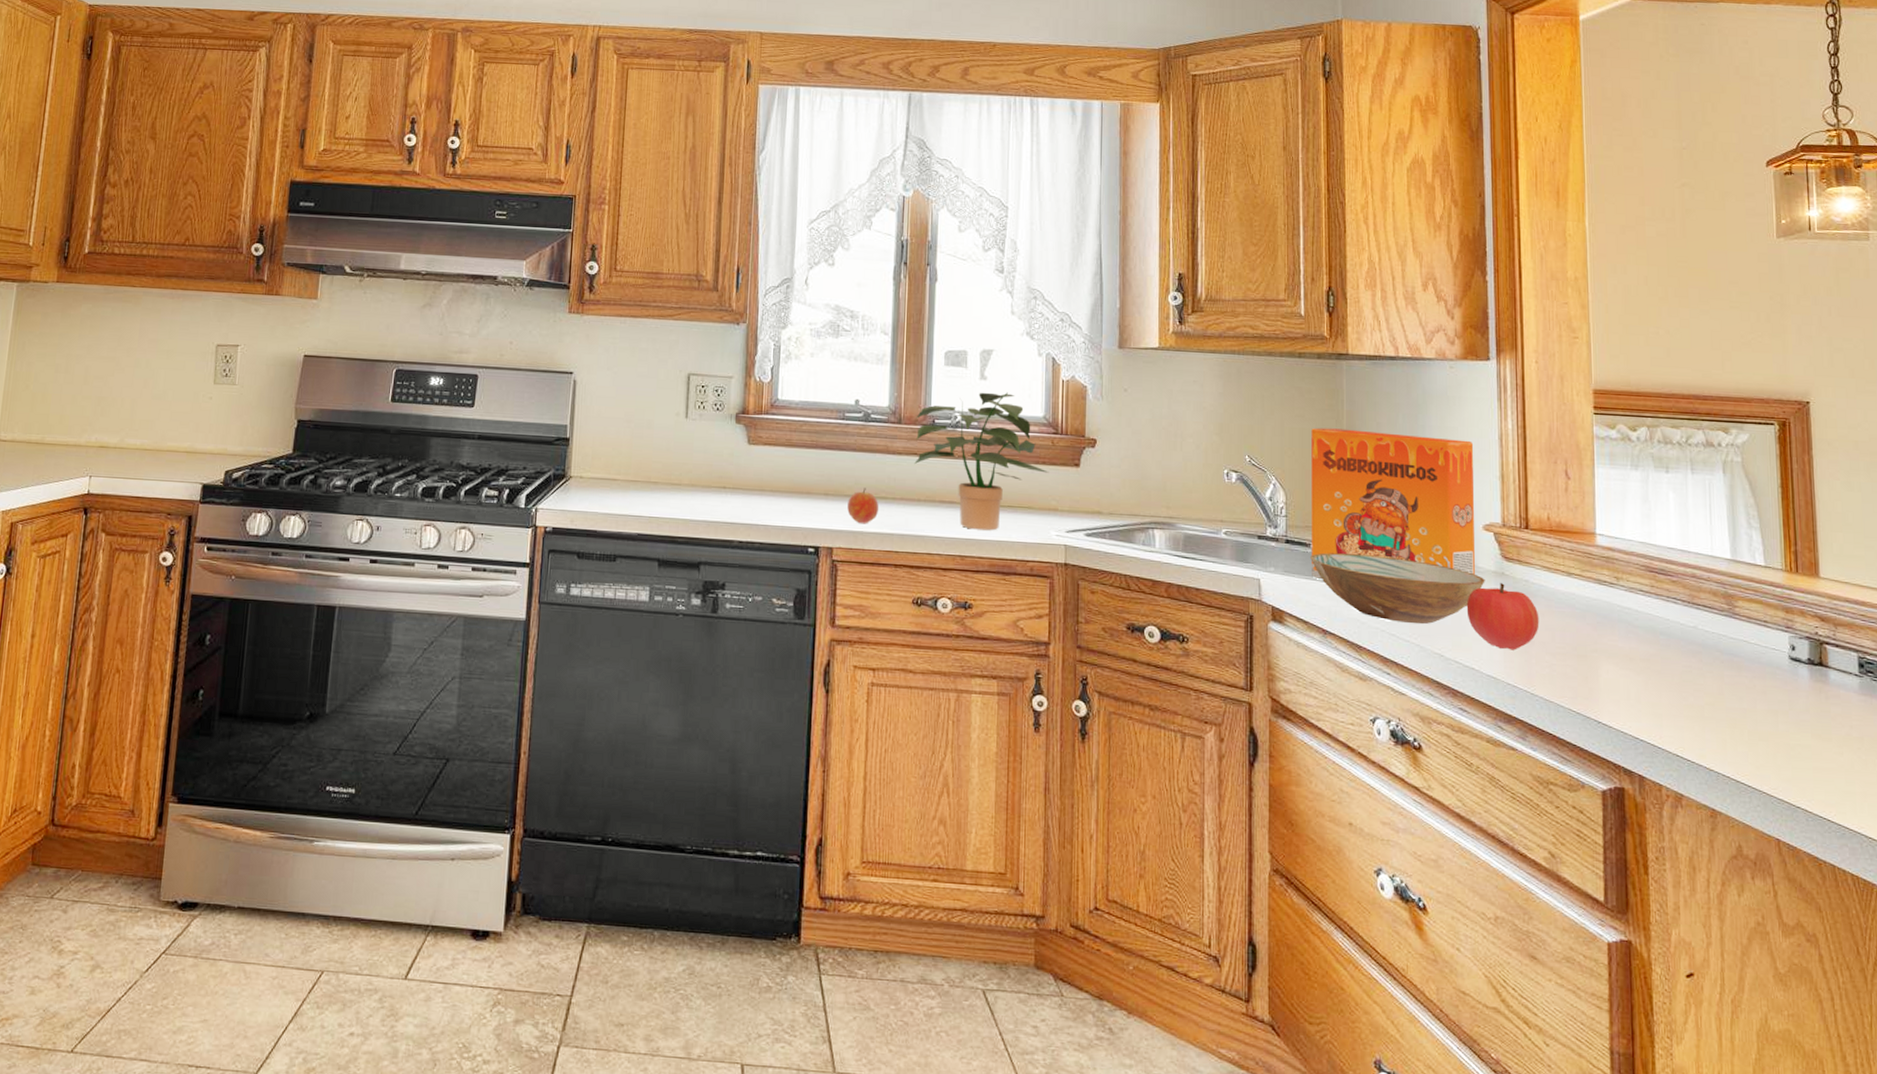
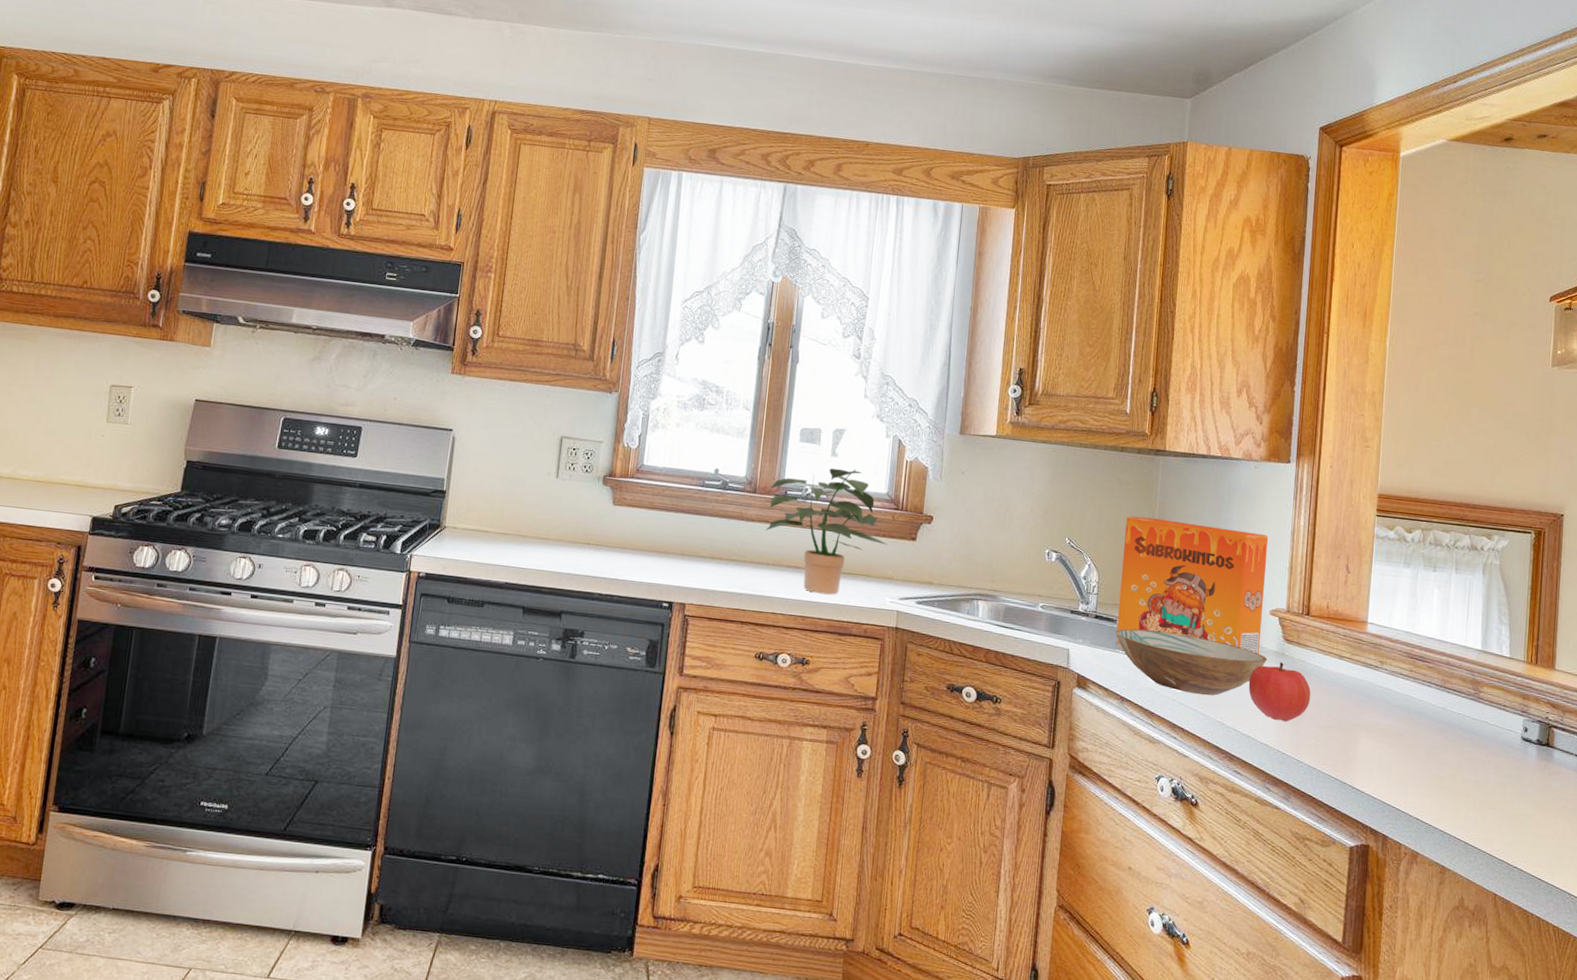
fruit: present [847,488,879,524] -> none [701,550,731,584]

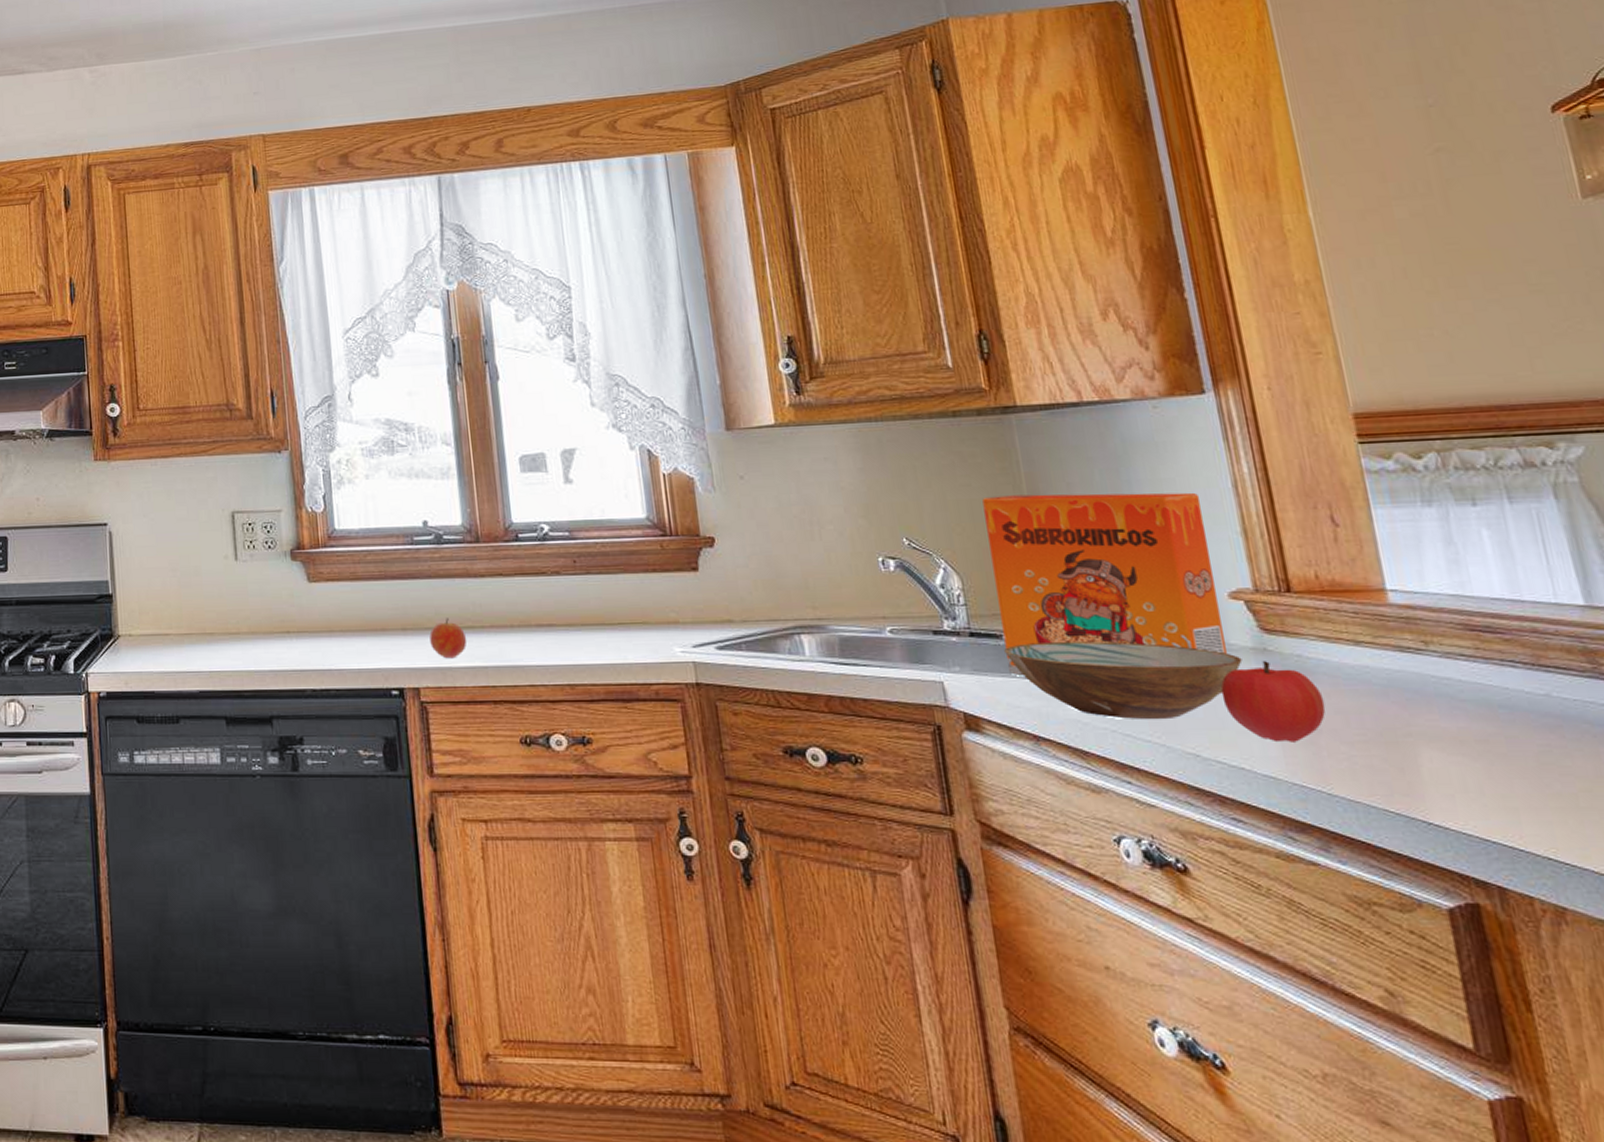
fruit: none [701,550,731,584] -> present [429,618,467,659]
potted plant: present [765,468,888,595] -> none [495,494,662,654]

